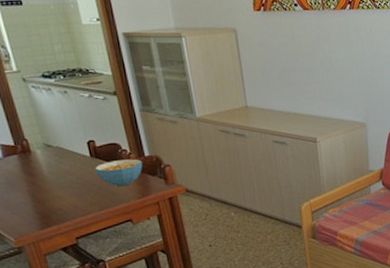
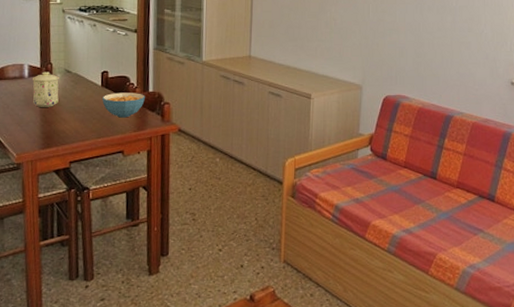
mug: none [8,148,46,187] -> present [32,71,59,107]

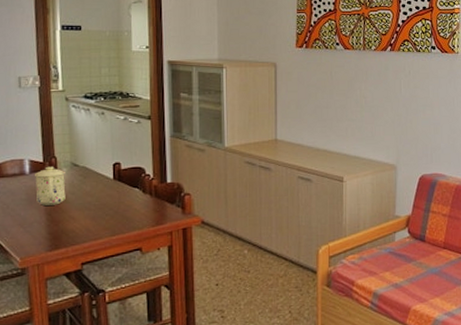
cereal bowl: present [102,92,145,118] -> none [115,184,163,213]

